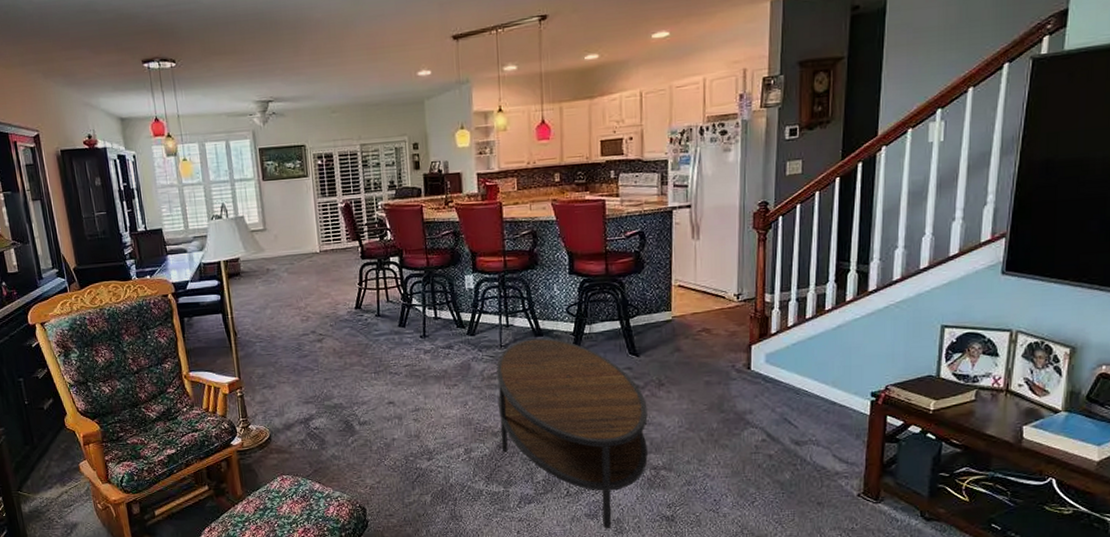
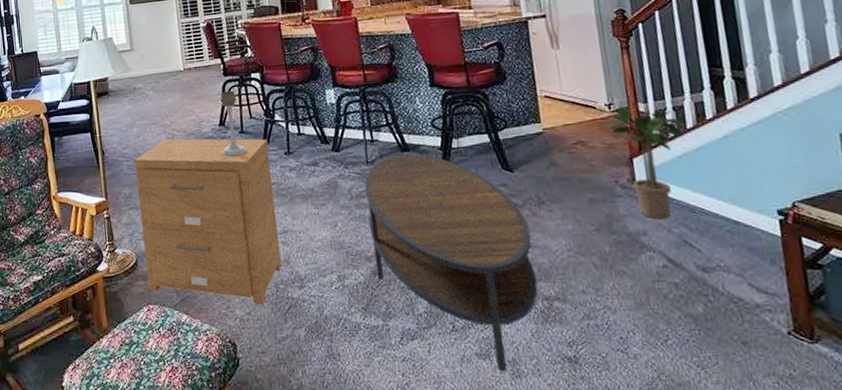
nightstand: none [267,321,413,475] -> present [134,138,282,305]
candle holder: none [357,274,383,339] -> present [220,91,247,156]
potted plant: none [730,296,806,400] -> present [604,106,686,220]

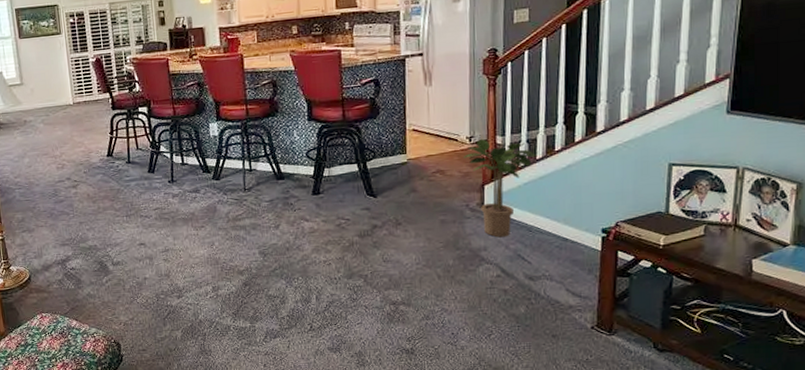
nightstand: present [134,138,282,305] -> none [26,168,163,312]
candle holder: present [220,91,247,156] -> none [108,124,134,184]
coffee table: present [364,153,538,371] -> none [241,181,387,361]

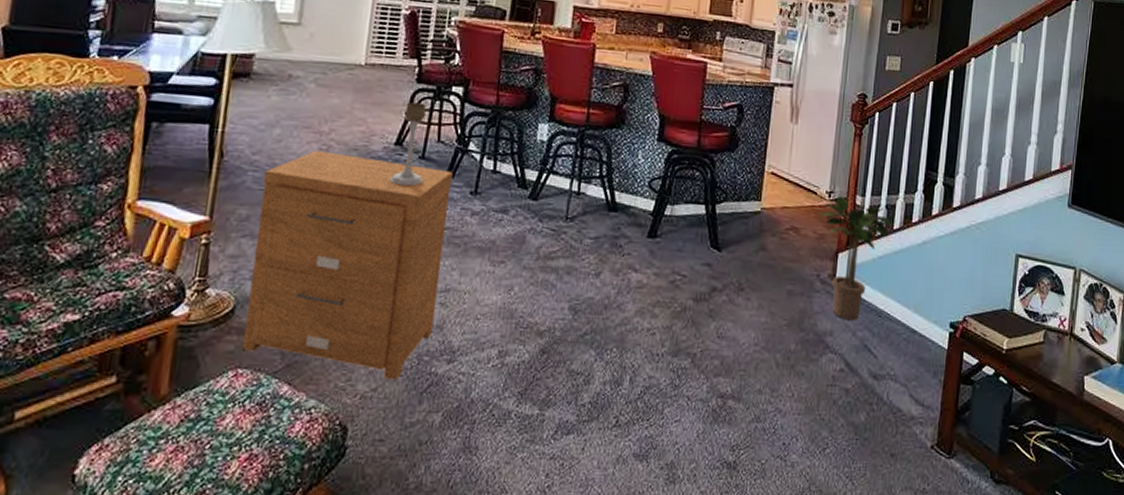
nightstand: none [26,168,163,312] -> present [241,150,453,380]
candle holder: none [108,124,134,184] -> present [389,102,427,187]

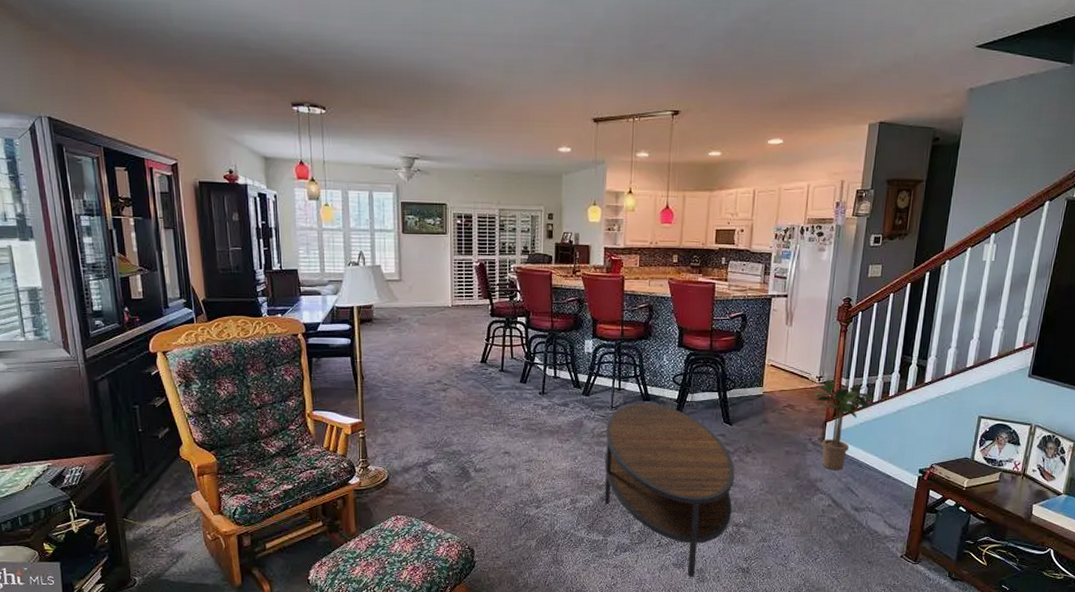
nightstand: present [241,150,453,380] -> none [393,370,525,520]
candle holder: present [389,102,427,187] -> none [480,331,505,391]
coffee table: none [545,213,723,475] -> present [604,402,735,577]

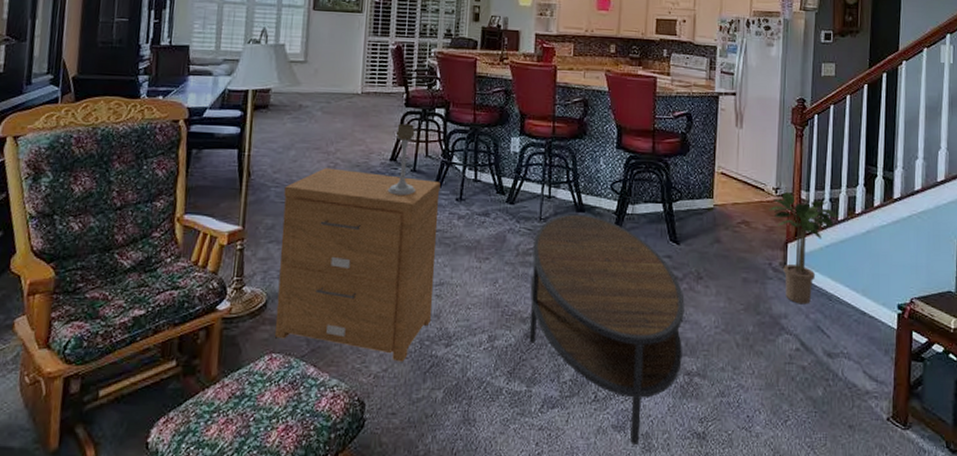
nightstand: none [393,370,525,520] -> present [274,168,441,362]
candle holder: none [480,331,505,391] -> present [387,123,416,196]

